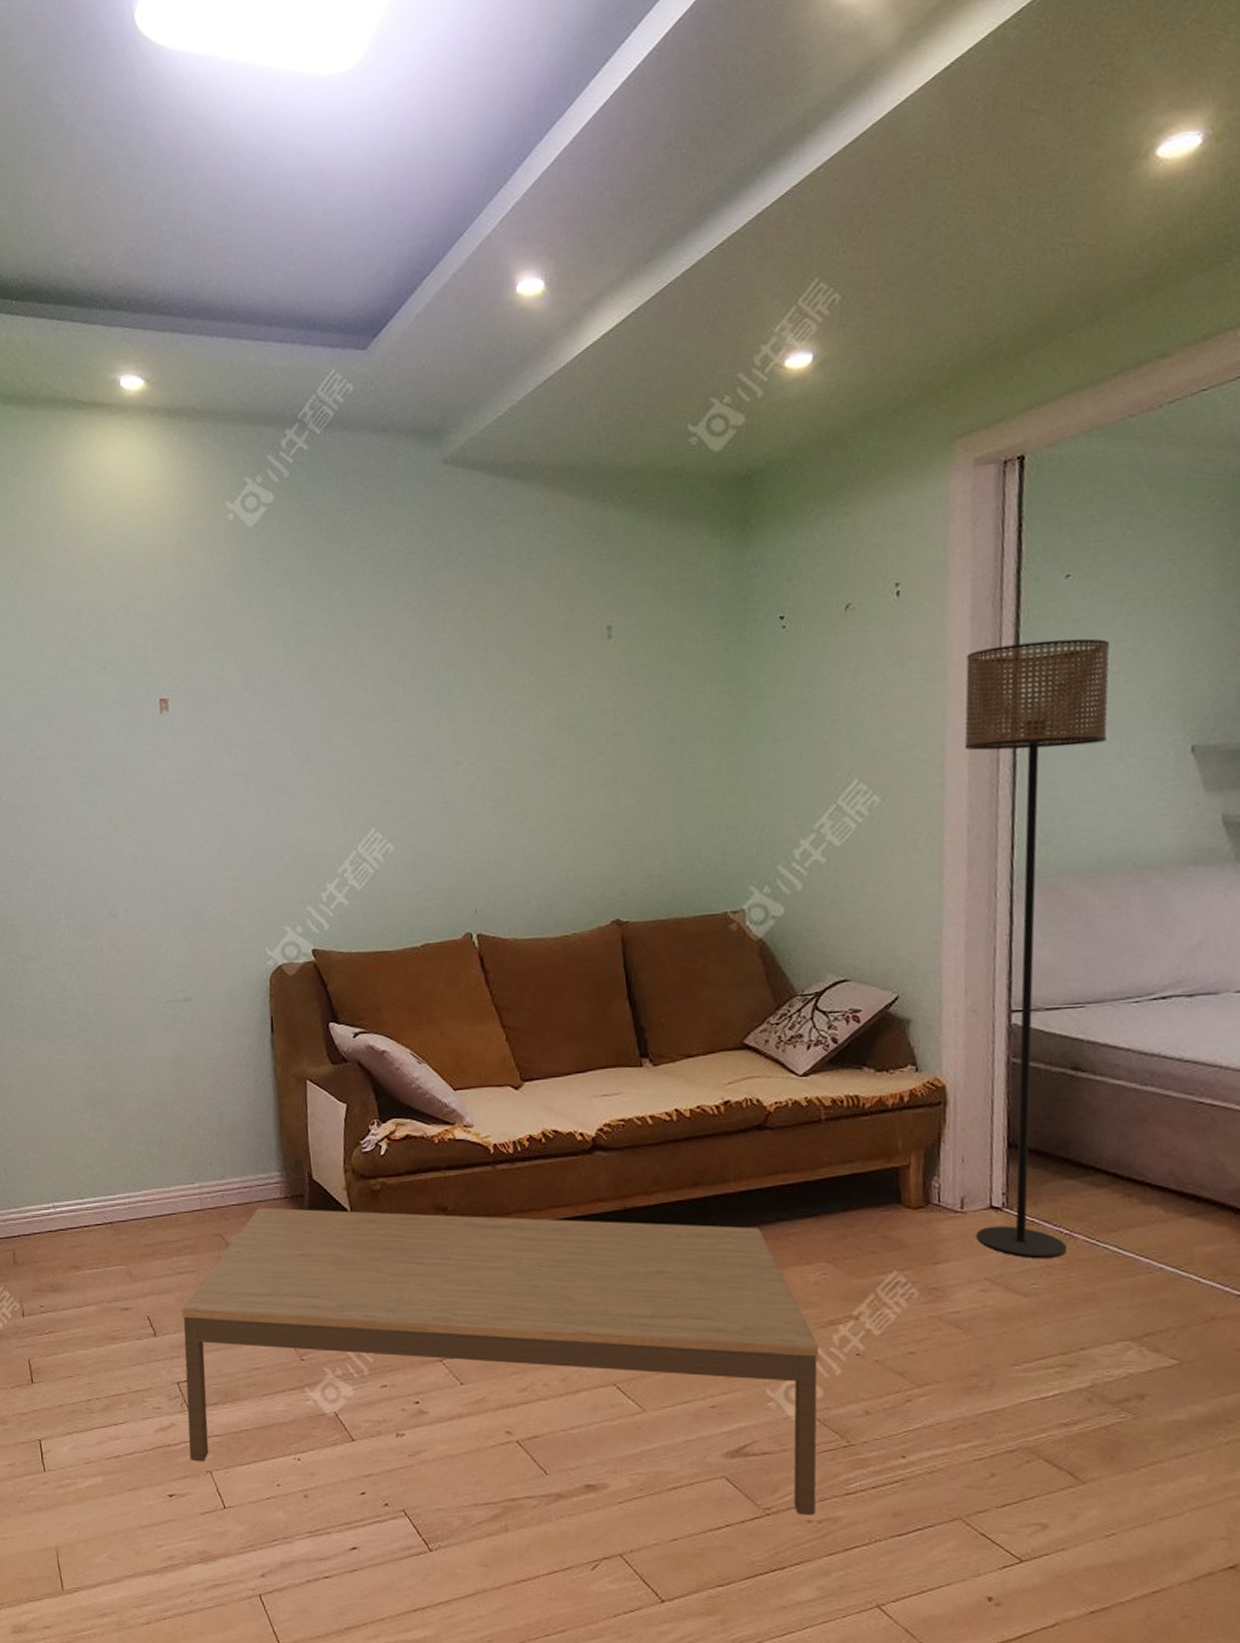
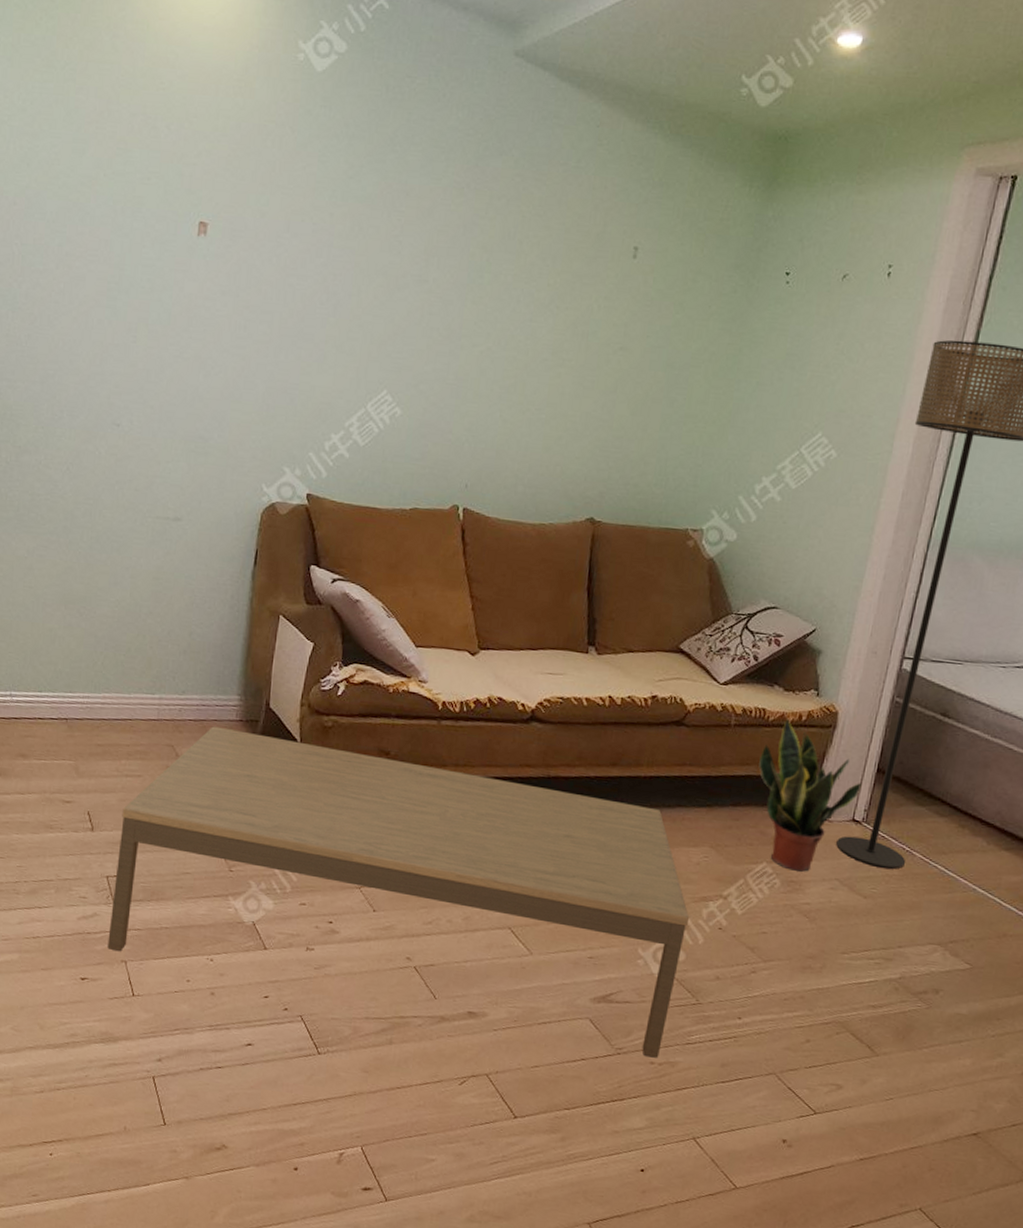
potted plant: none [863,1101,993,1276] -> present [759,718,862,872]

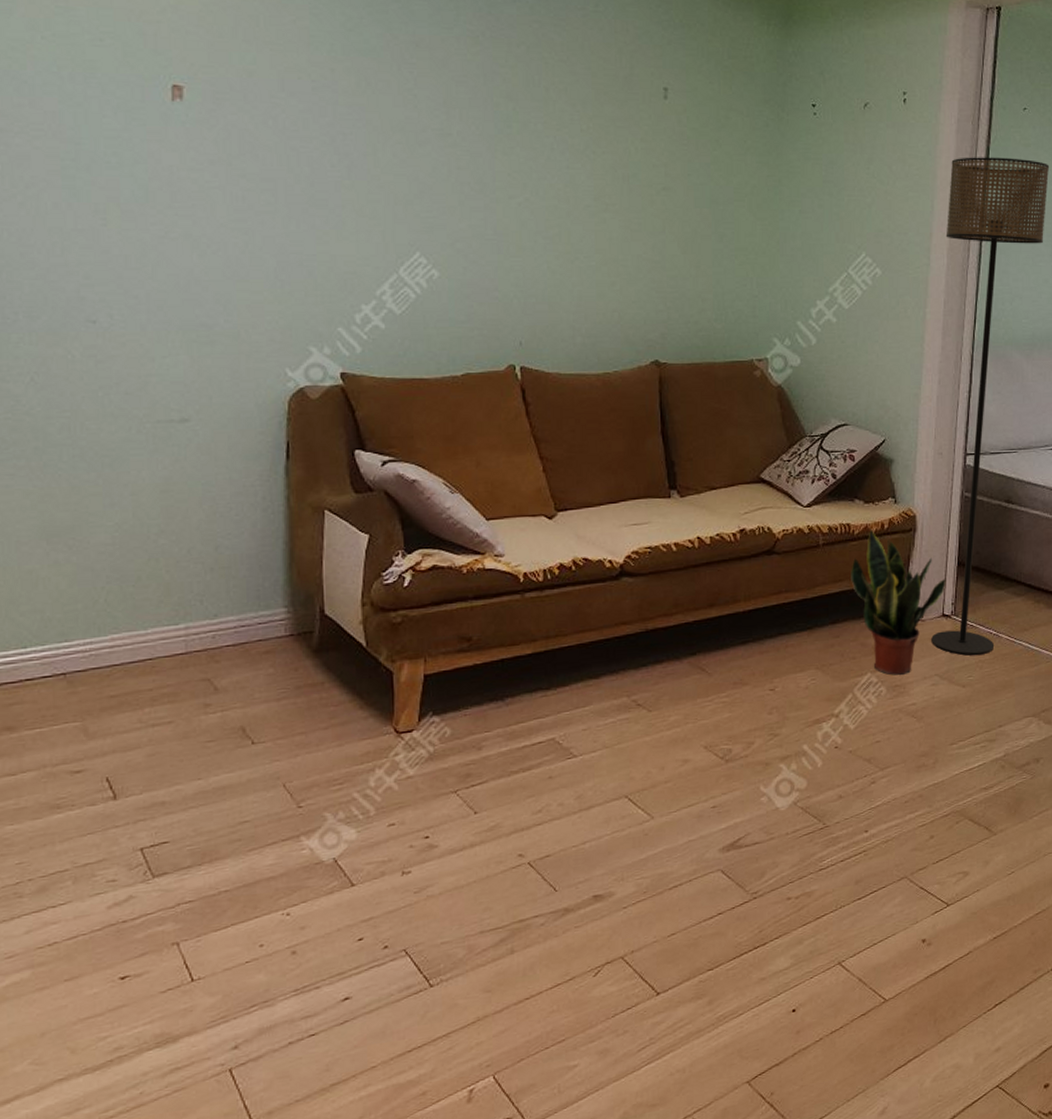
coffee table: present [107,726,690,1058] -> none [151,641,806,934]

